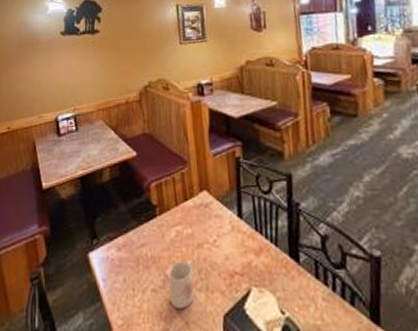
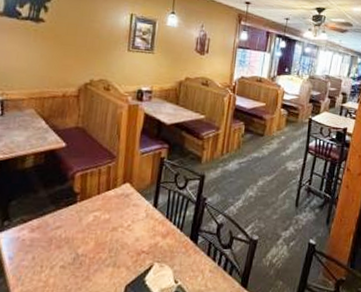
mug: present [167,260,195,309] -> none [77,241,107,281]

